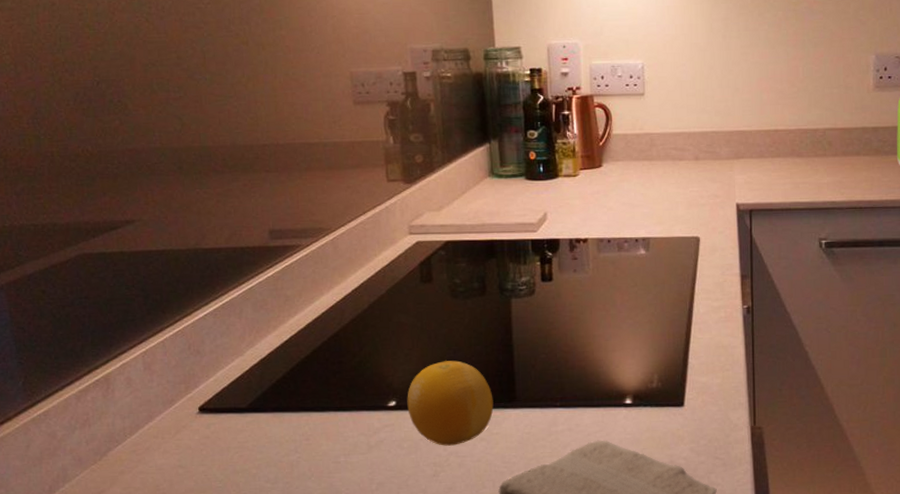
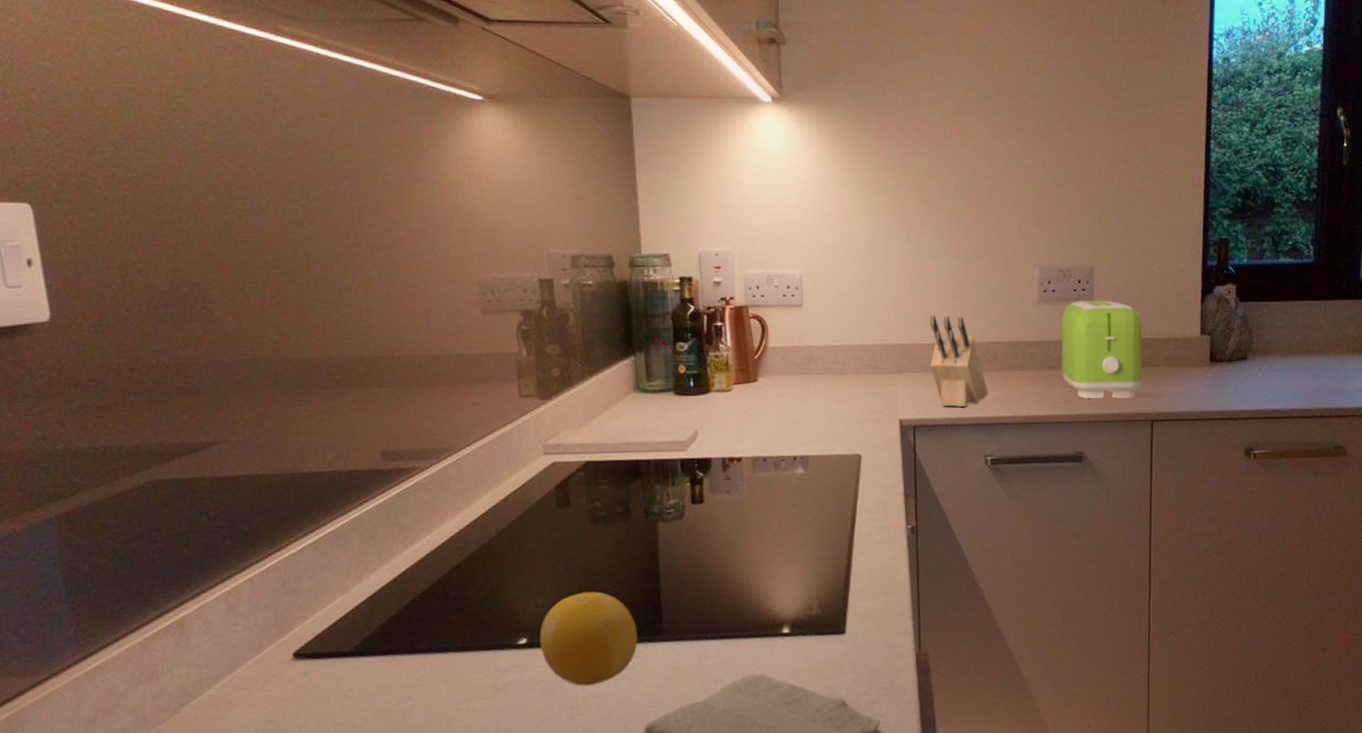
knife block: none [766,102,823,192] -> present [930,315,988,407]

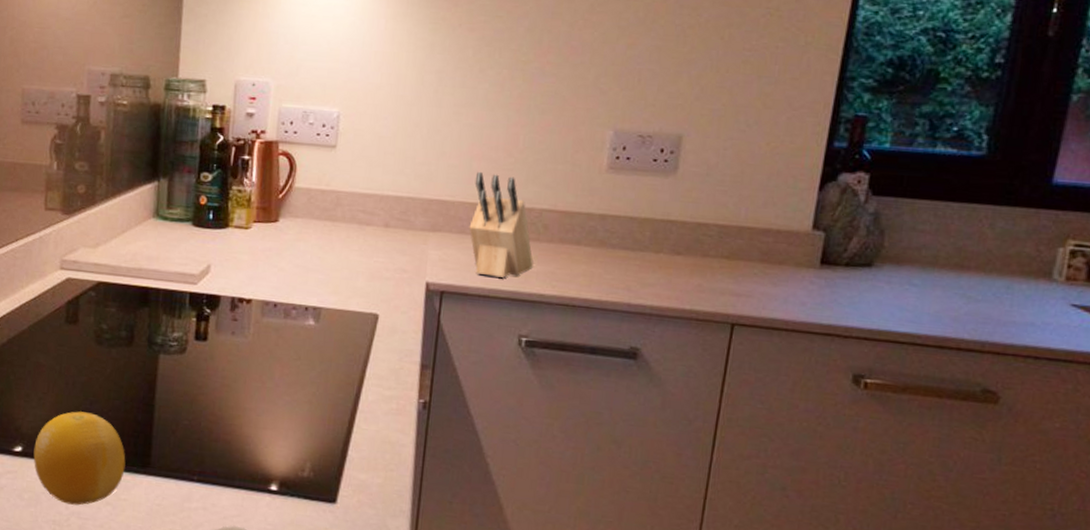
toaster: present [1061,300,1142,399] -> none [625,173,736,294]

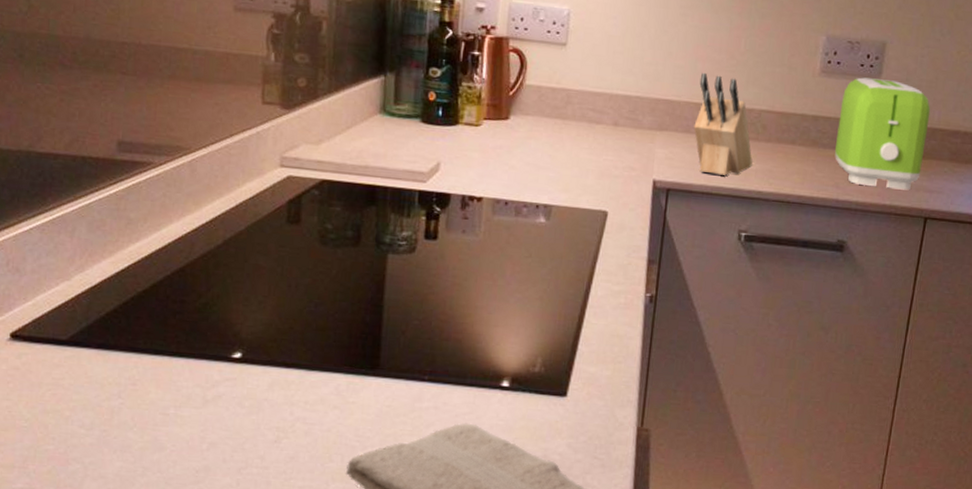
fruit: present [33,411,126,506] -> none [254,314,354,411]
toaster: none [625,173,736,294] -> present [834,77,931,190]

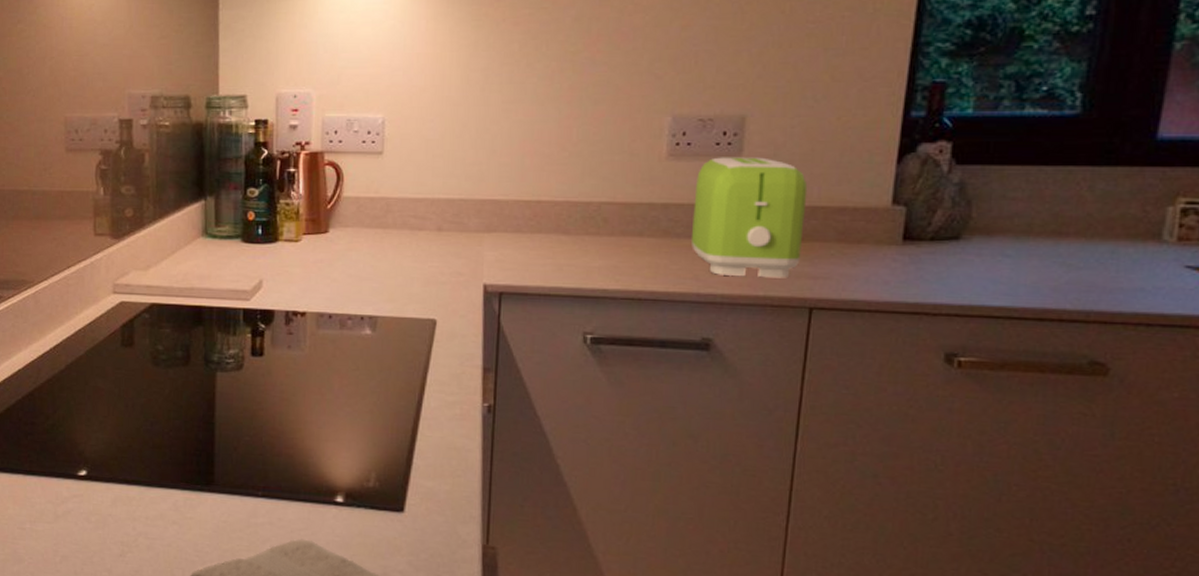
knife block: present [693,72,753,176] -> none [525,168,594,275]

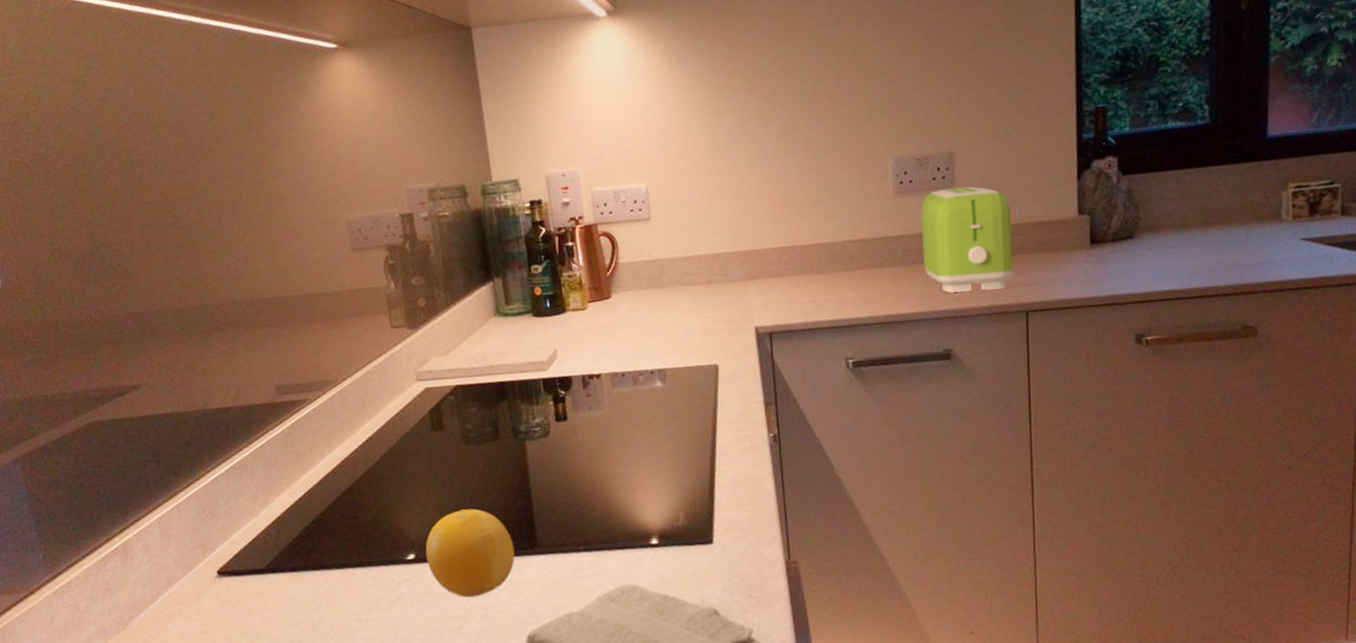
fruit: none [98,433,189,526] -> present [425,508,515,598]

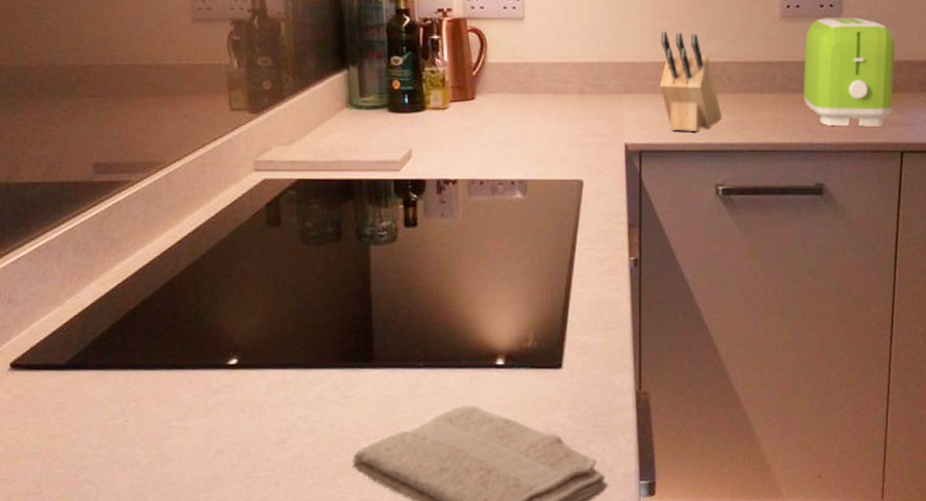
fruit: present [425,508,515,598] -> none [250,314,349,410]
knife block: none [780,216,846,311] -> present [659,31,722,131]

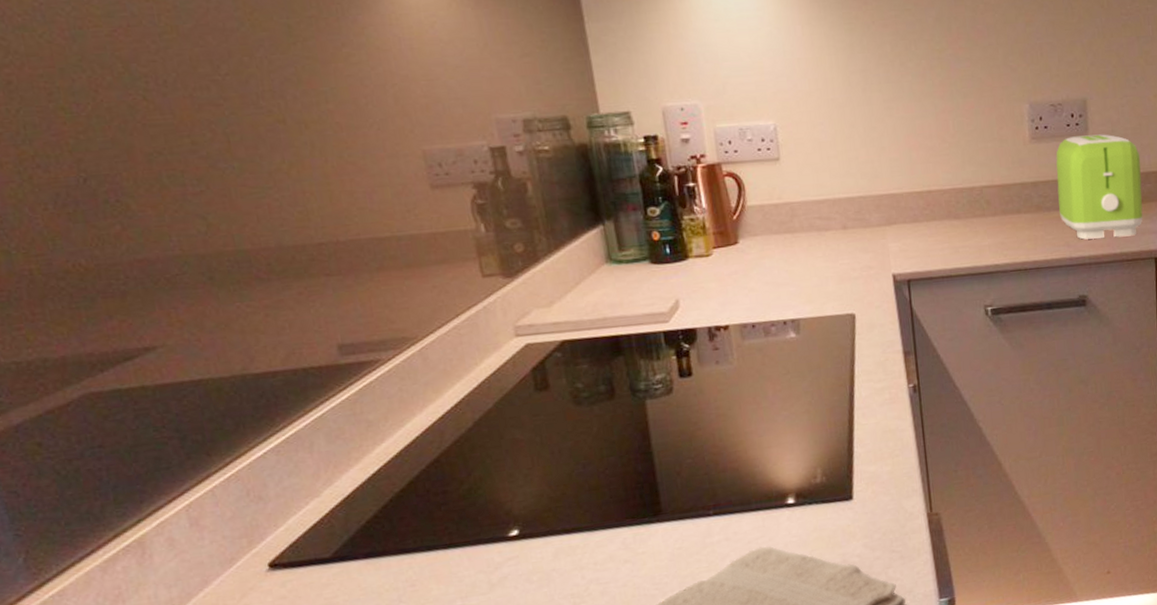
knife block: present [659,31,722,131] -> none [917,160,984,258]

